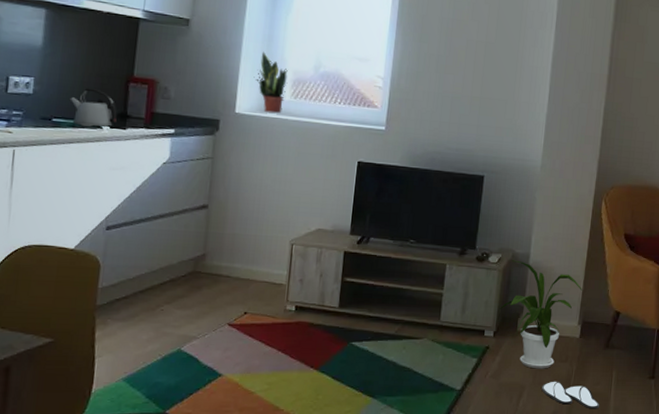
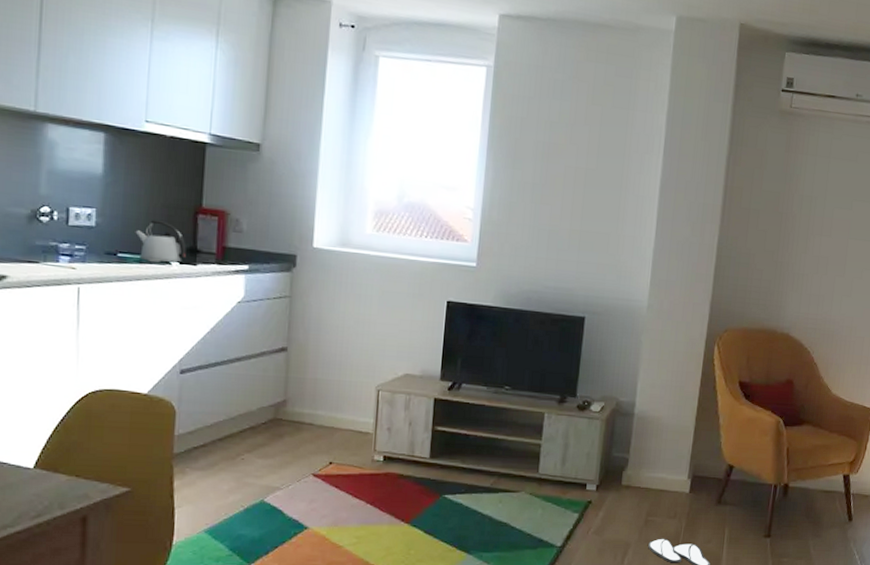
potted plant: present [253,51,288,114] -> none [332,179,369,249]
house plant: present [499,260,583,369] -> none [602,409,693,526]

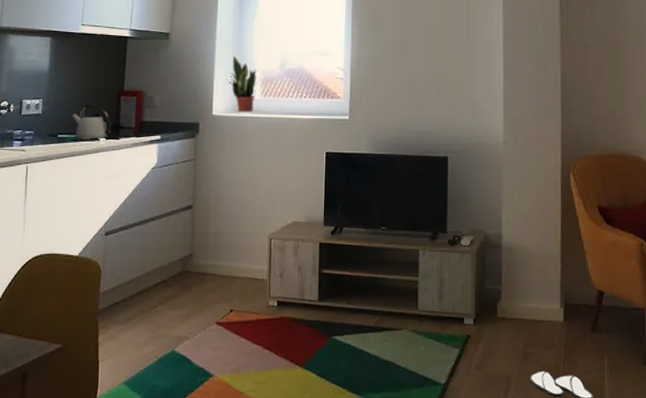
potted plant: none [332,179,369,249] -> present [227,55,257,113]

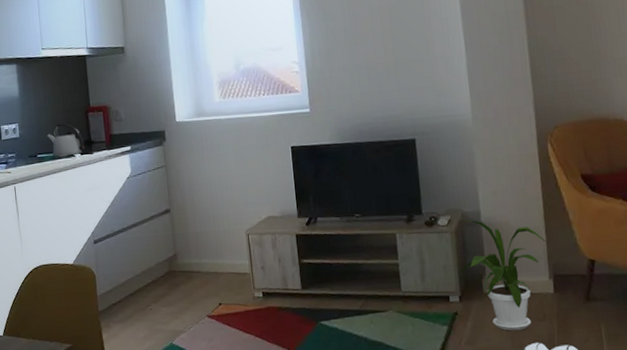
potted plant: present [227,55,257,113] -> none [185,61,215,117]
house plant: none [477,241,561,358] -> present [460,219,547,331]

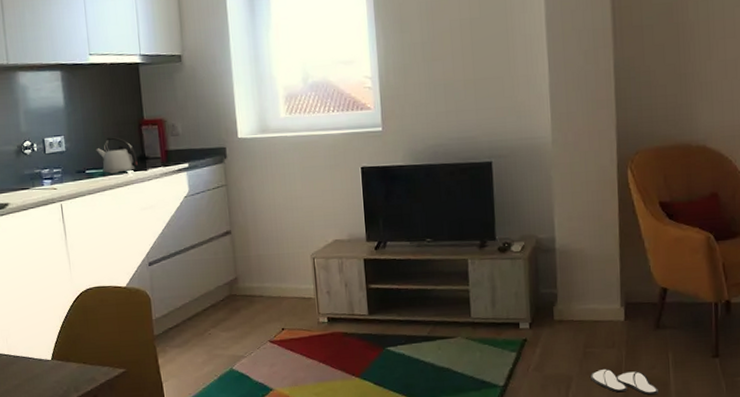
house plant: present [460,219,547,331] -> none [531,246,621,358]

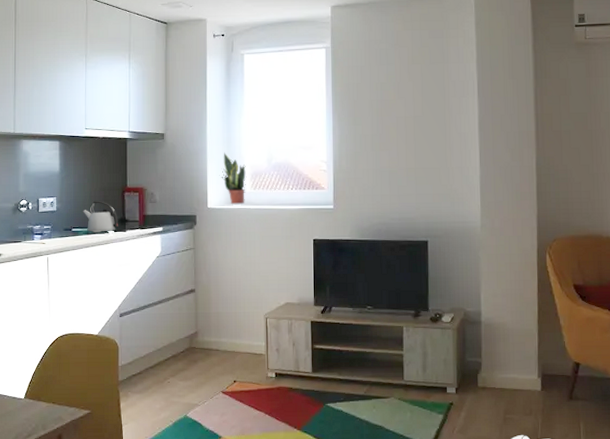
potted plant: none [248,73,281,133] -> present [219,152,247,205]

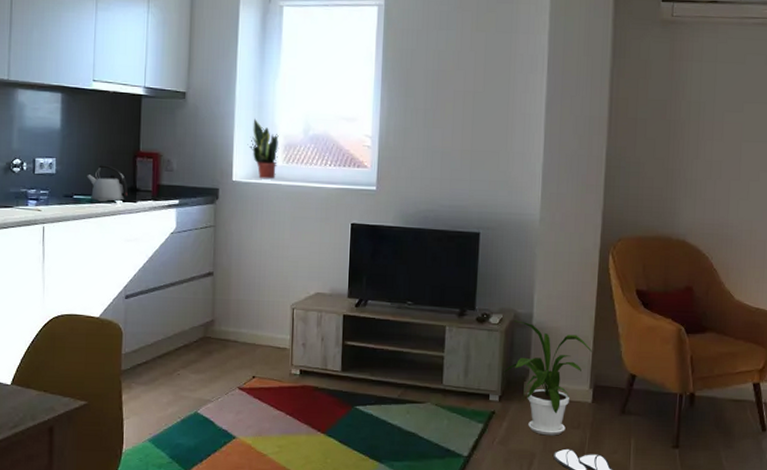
house plant: none [458,318,539,423] -> present [504,320,593,436]

